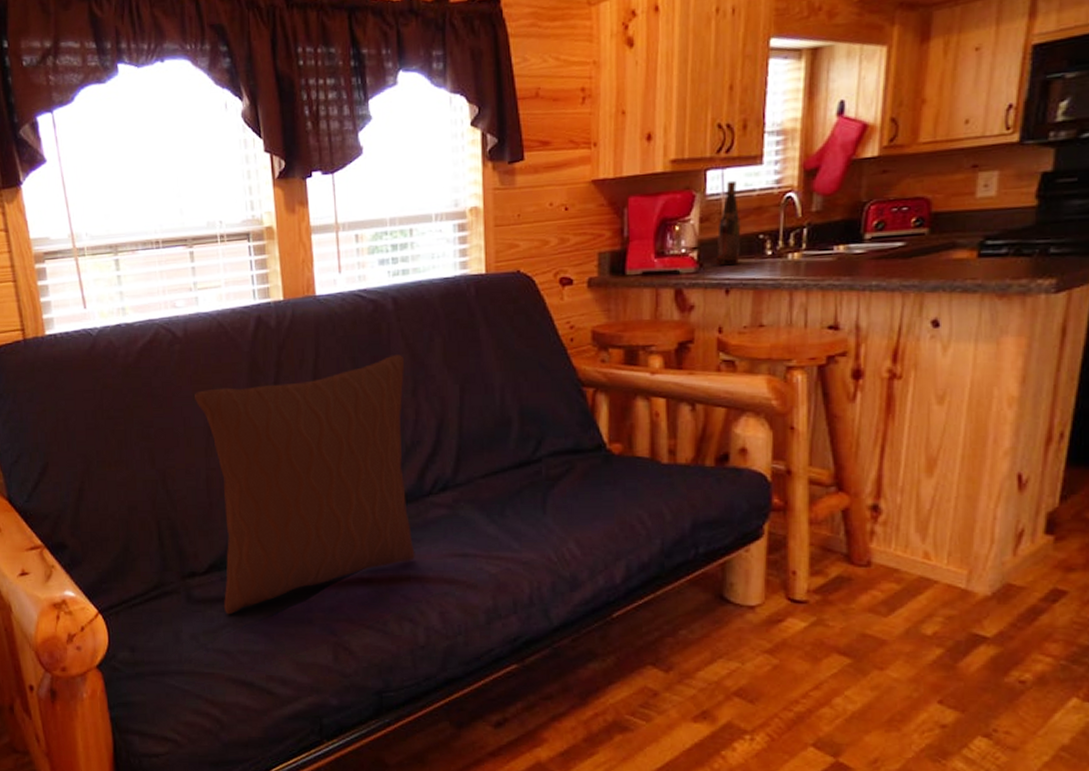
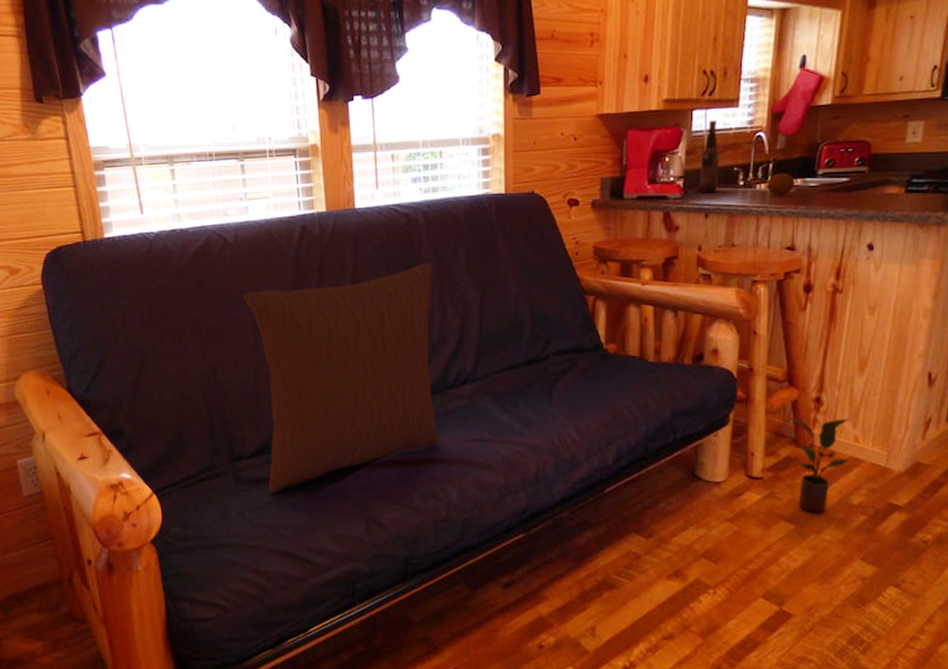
fruit: none [801,239,835,266] -> present [767,173,794,196]
potted plant: none [838,529,918,645] -> present [788,418,850,514]

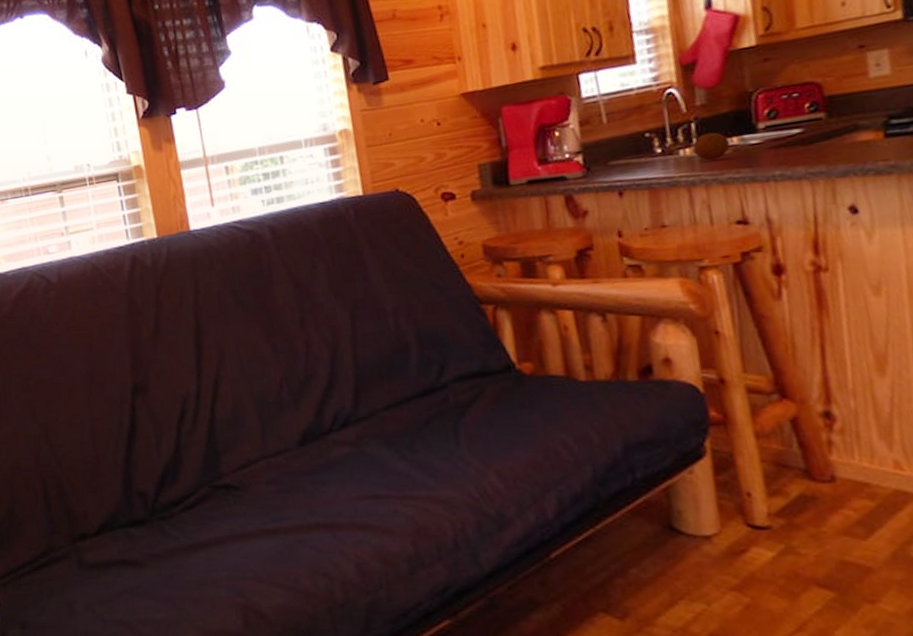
pillow: present [244,263,439,493] -> none [73,284,322,579]
wine bottle: present [699,120,719,193] -> none [599,81,628,168]
potted plant: present [788,418,850,514] -> none [790,437,893,574]

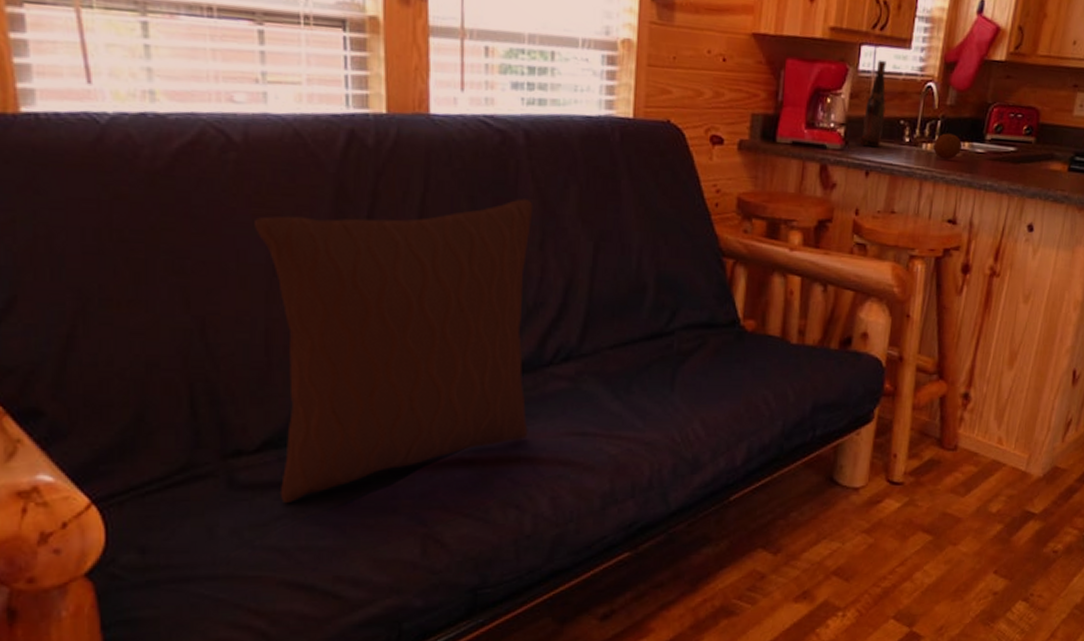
pillow: none [73,284,322,579] -> present [255,199,534,502]
wine bottle: none [599,81,628,168] -> present [861,59,886,148]

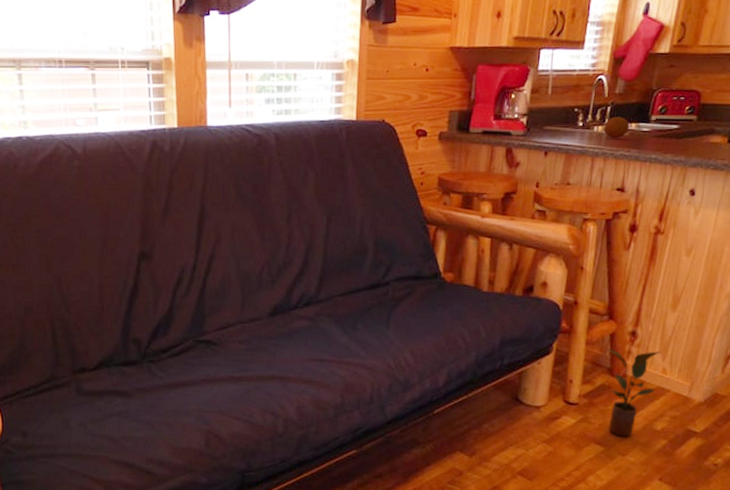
pillow: present [255,199,534,502] -> none [91,185,282,405]
wine bottle: present [861,59,886,148] -> none [540,60,562,132]
potted plant: none [935,415,996,523] -> present [606,349,661,437]

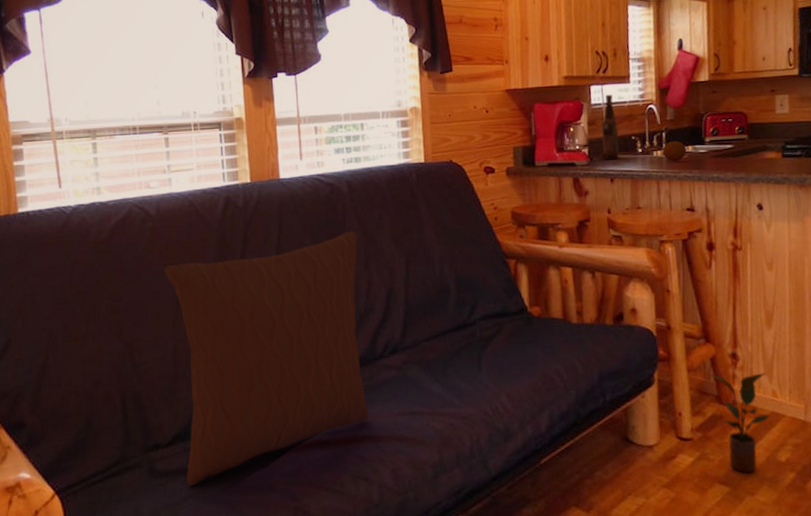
pillow: none [91,185,282,405] -> present [165,231,369,486]
wine bottle: none [540,60,562,132] -> present [601,94,619,160]

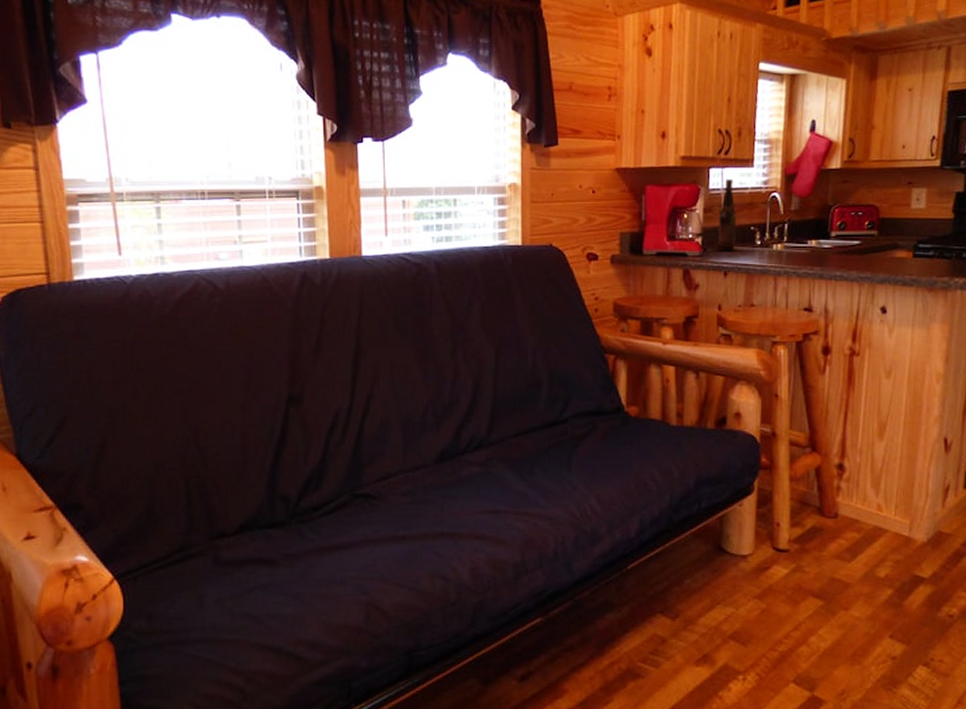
pillow: present [165,231,369,486] -> none [234,317,449,576]
fruit: present [662,141,687,162] -> none [783,234,809,256]
potted plant: present [709,373,770,474] -> none [812,485,873,588]

